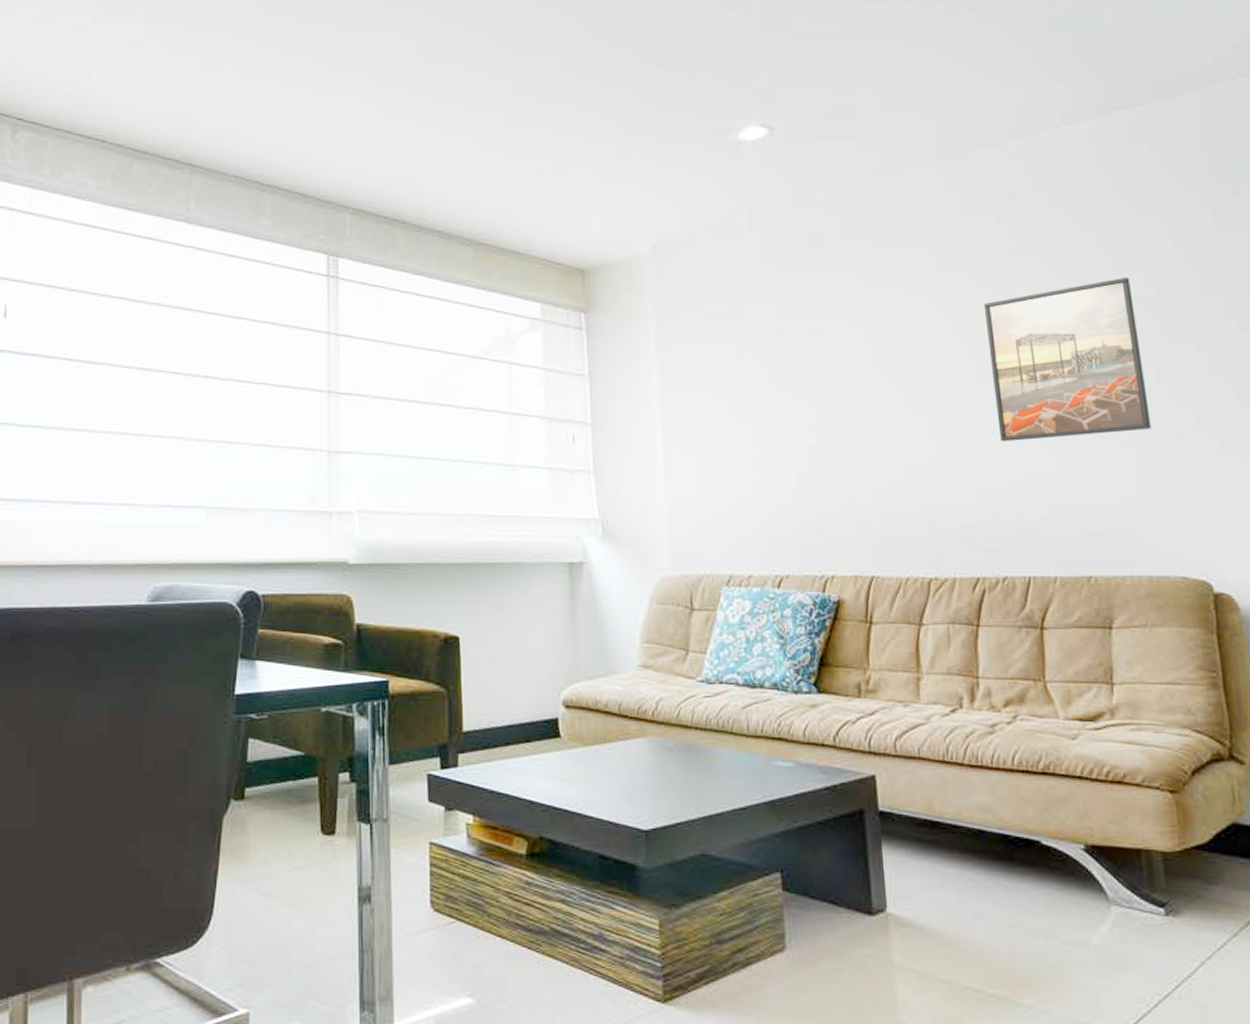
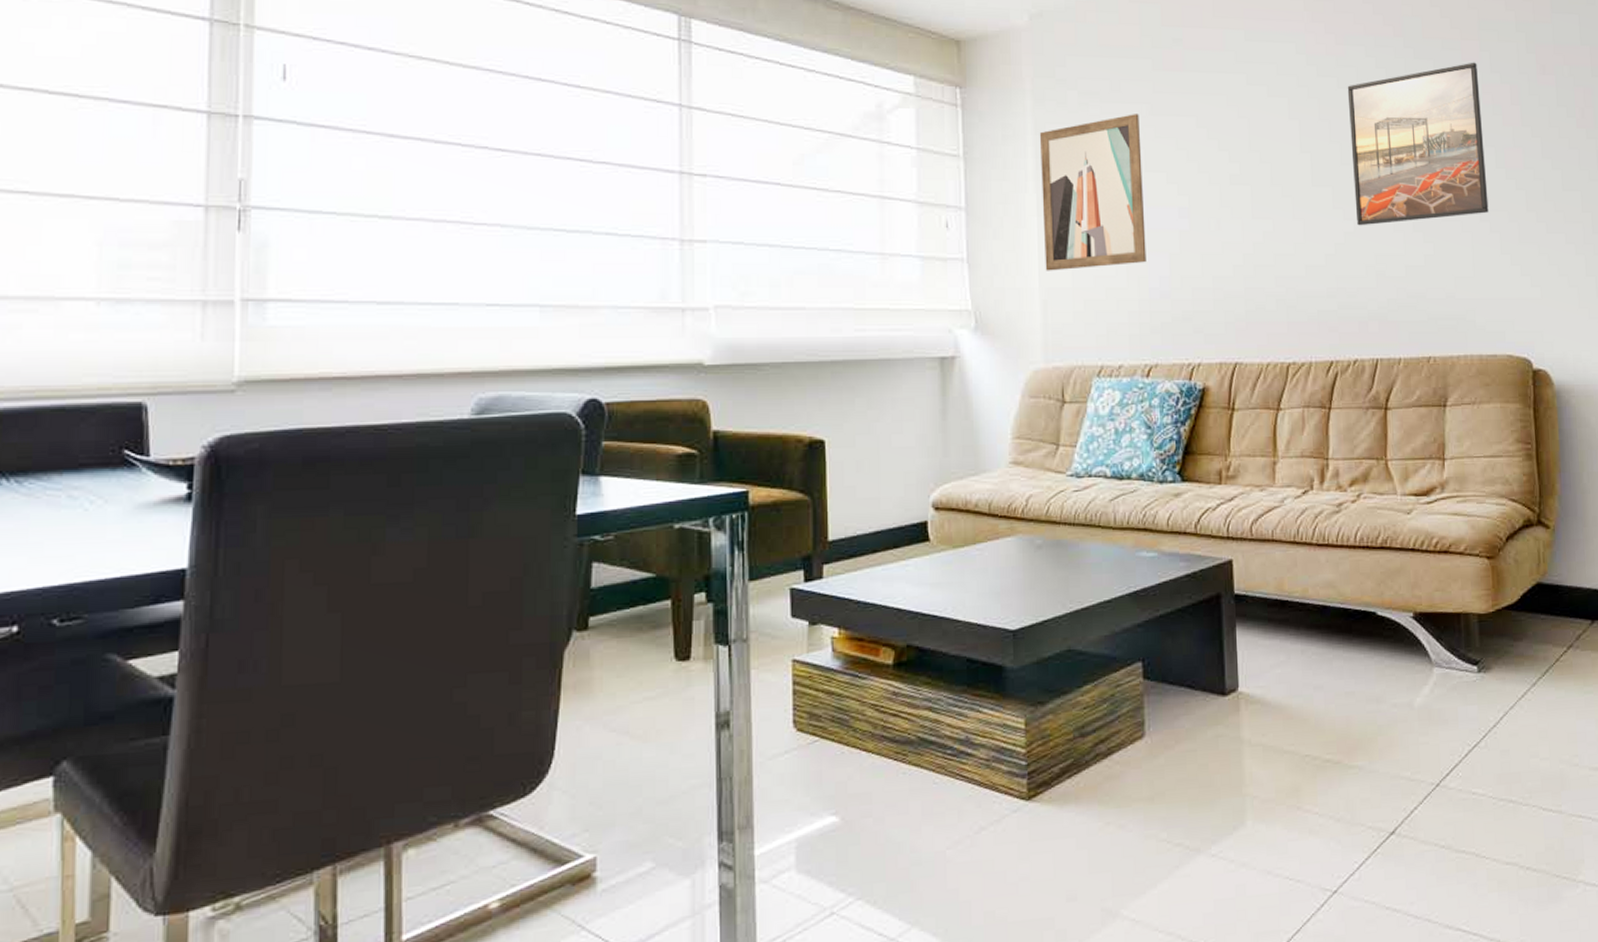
wall art: none [662,334,774,483] -> present [1039,114,1146,271]

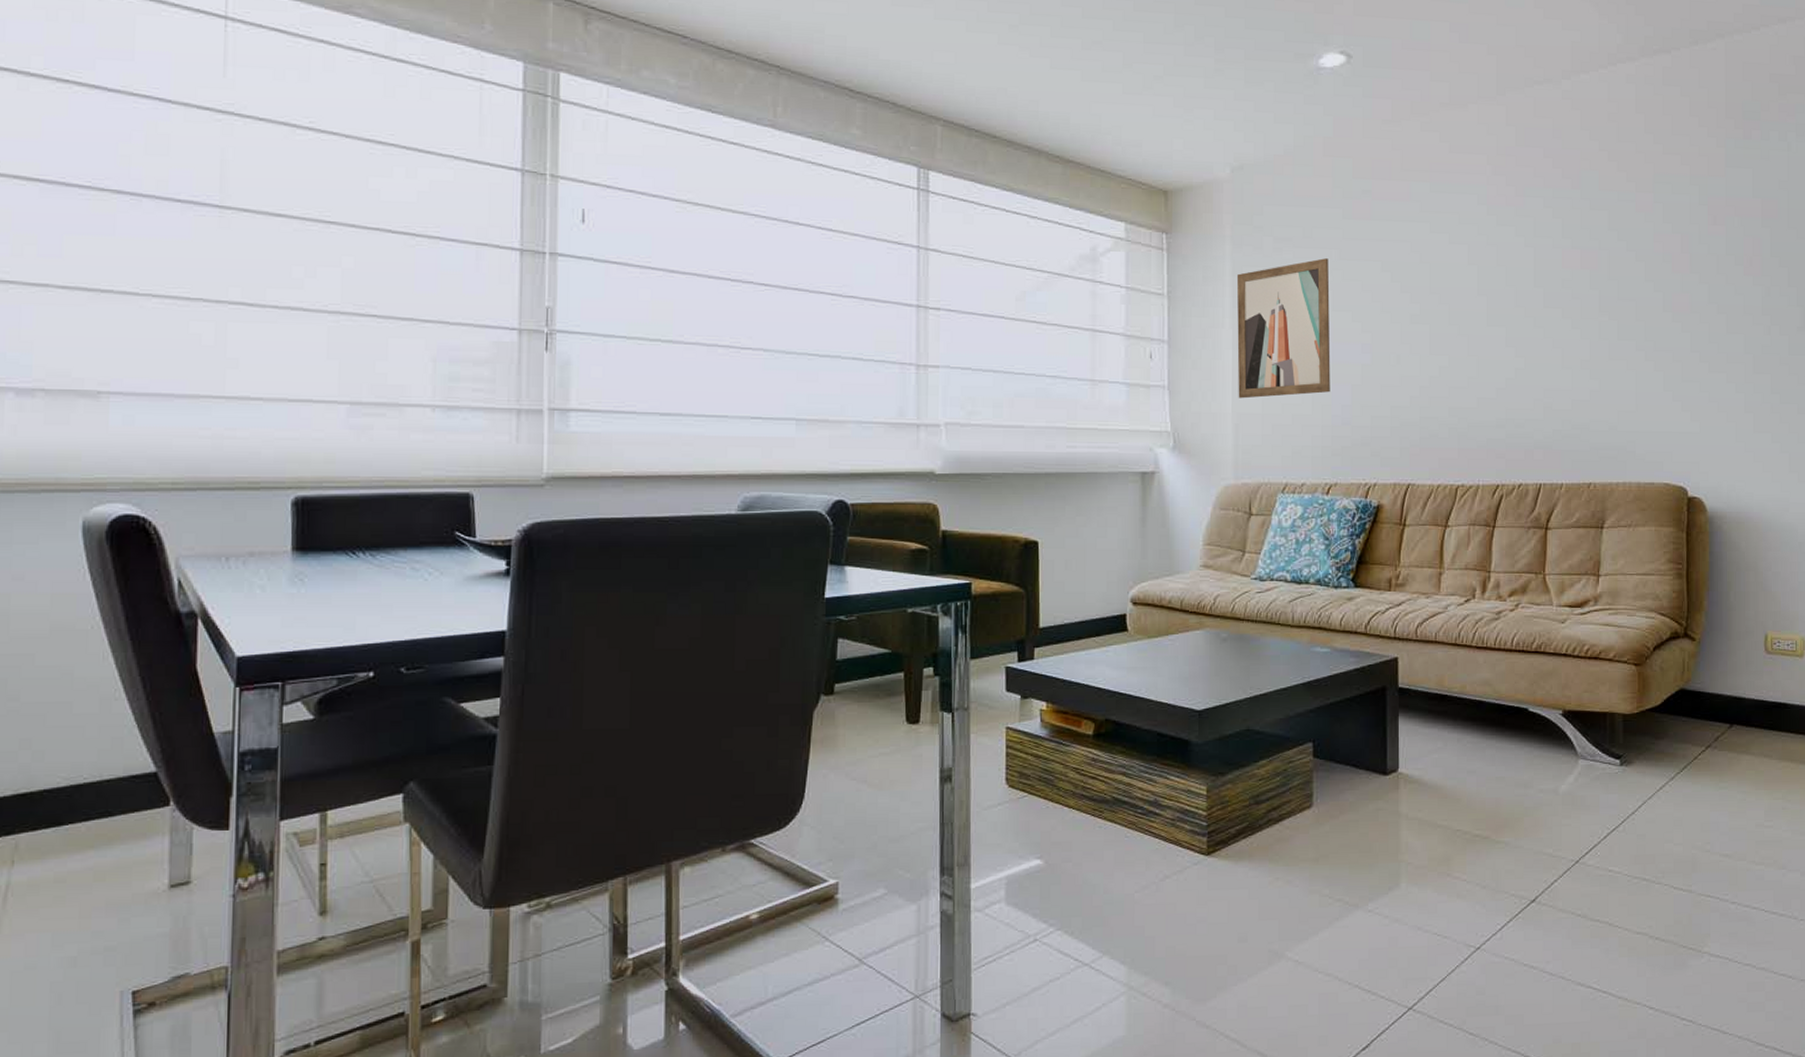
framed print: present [1347,62,1489,226] -> none [1524,213,1654,363]

